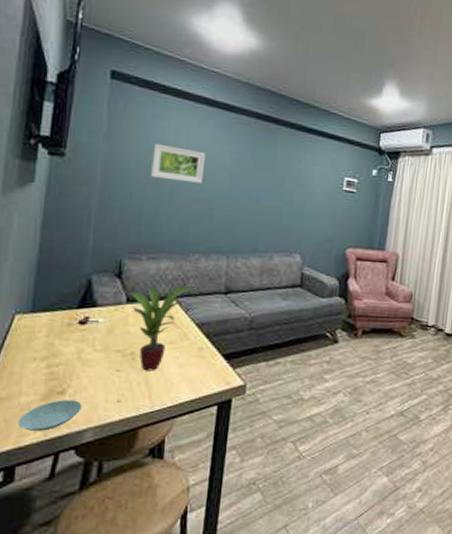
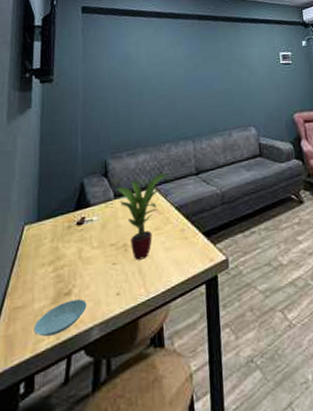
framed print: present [151,143,205,183] -> none [120,55,163,85]

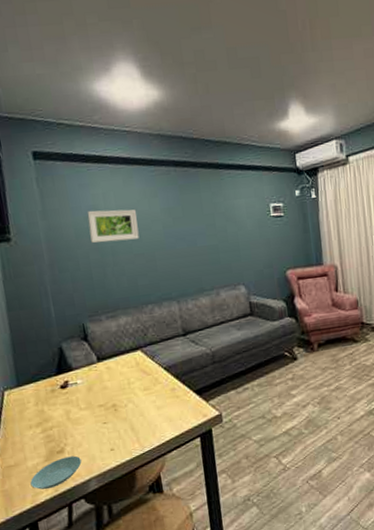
potted plant: present [116,173,169,260] -> none [98,335,154,419]
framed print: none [120,55,163,85] -> present [87,209,139,243]

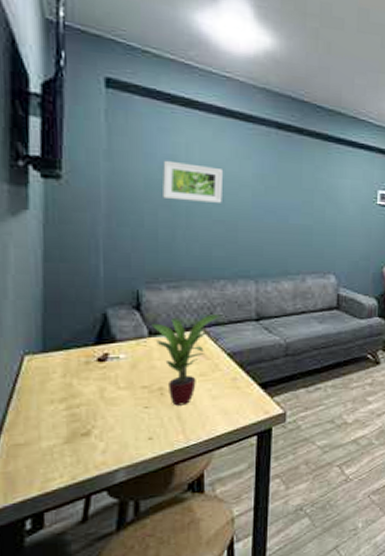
saucer: present [30,456,82,490] -> none [41,441,110,476]
potted plant: none [98,335,154,419] -> present [151,314,222,406]

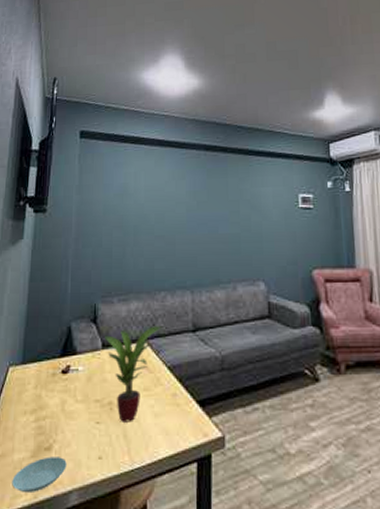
saucer: none [41,441,110,476] -> present [12,456,67,492]
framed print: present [163,160,222,203] -> none [117,188,162,221]

